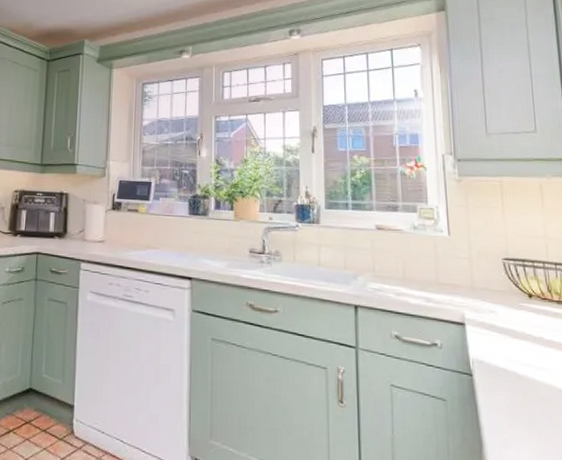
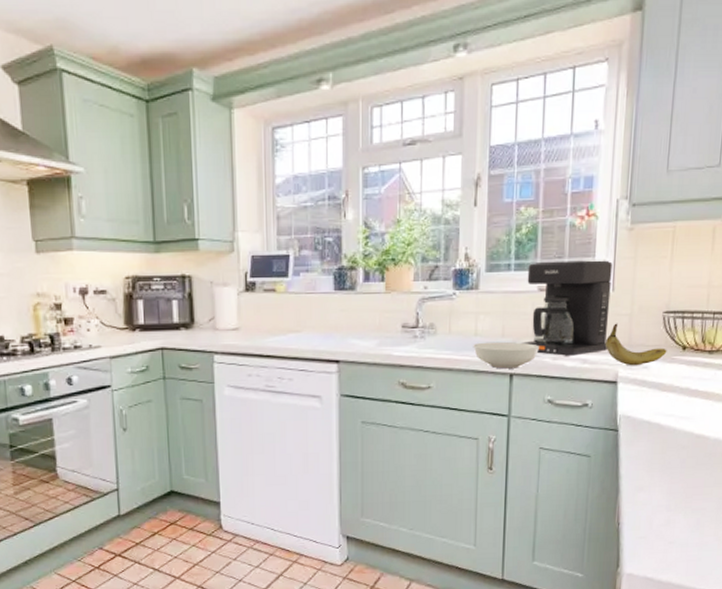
bowl: none [317,272,383,301] -> present [473,341,540,369]
coffee maker: none [364,204,450,294] -> present [522,260,613,357]
fruit: none [448,265,513,310] -> present [606,323,667,366]

